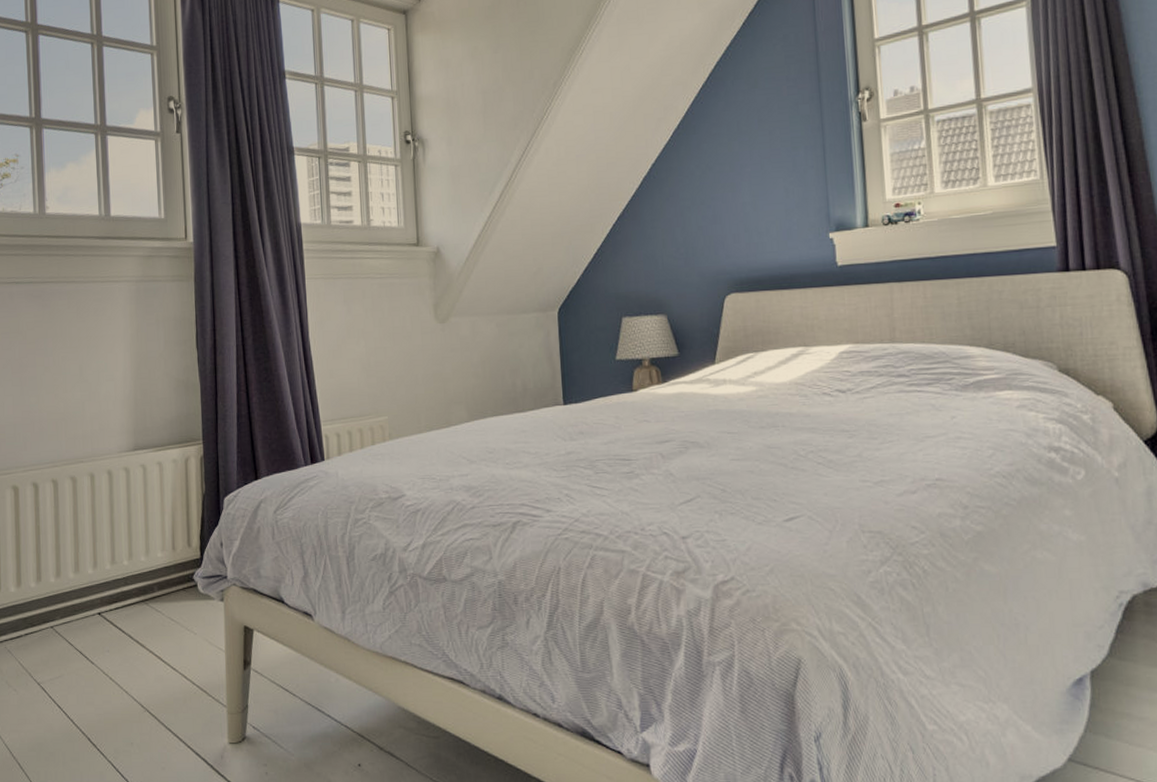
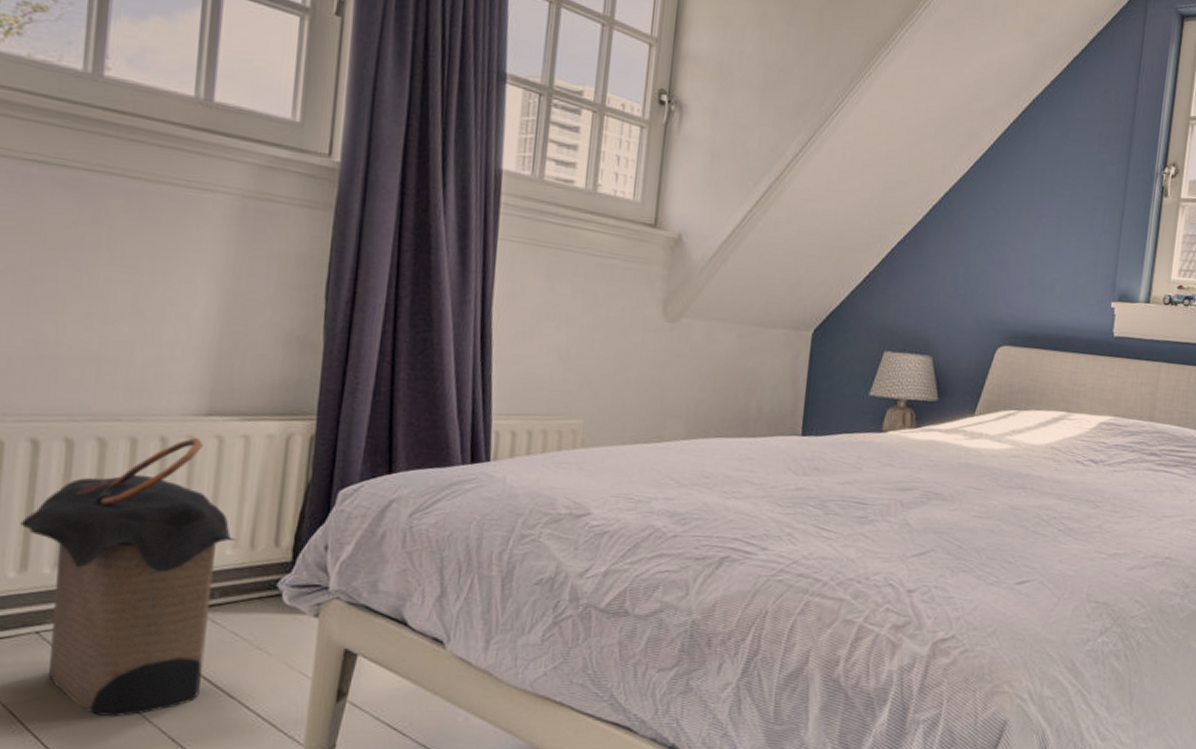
laundry hamper: none [33,469,164,690] -> present [20,438,237,718]

